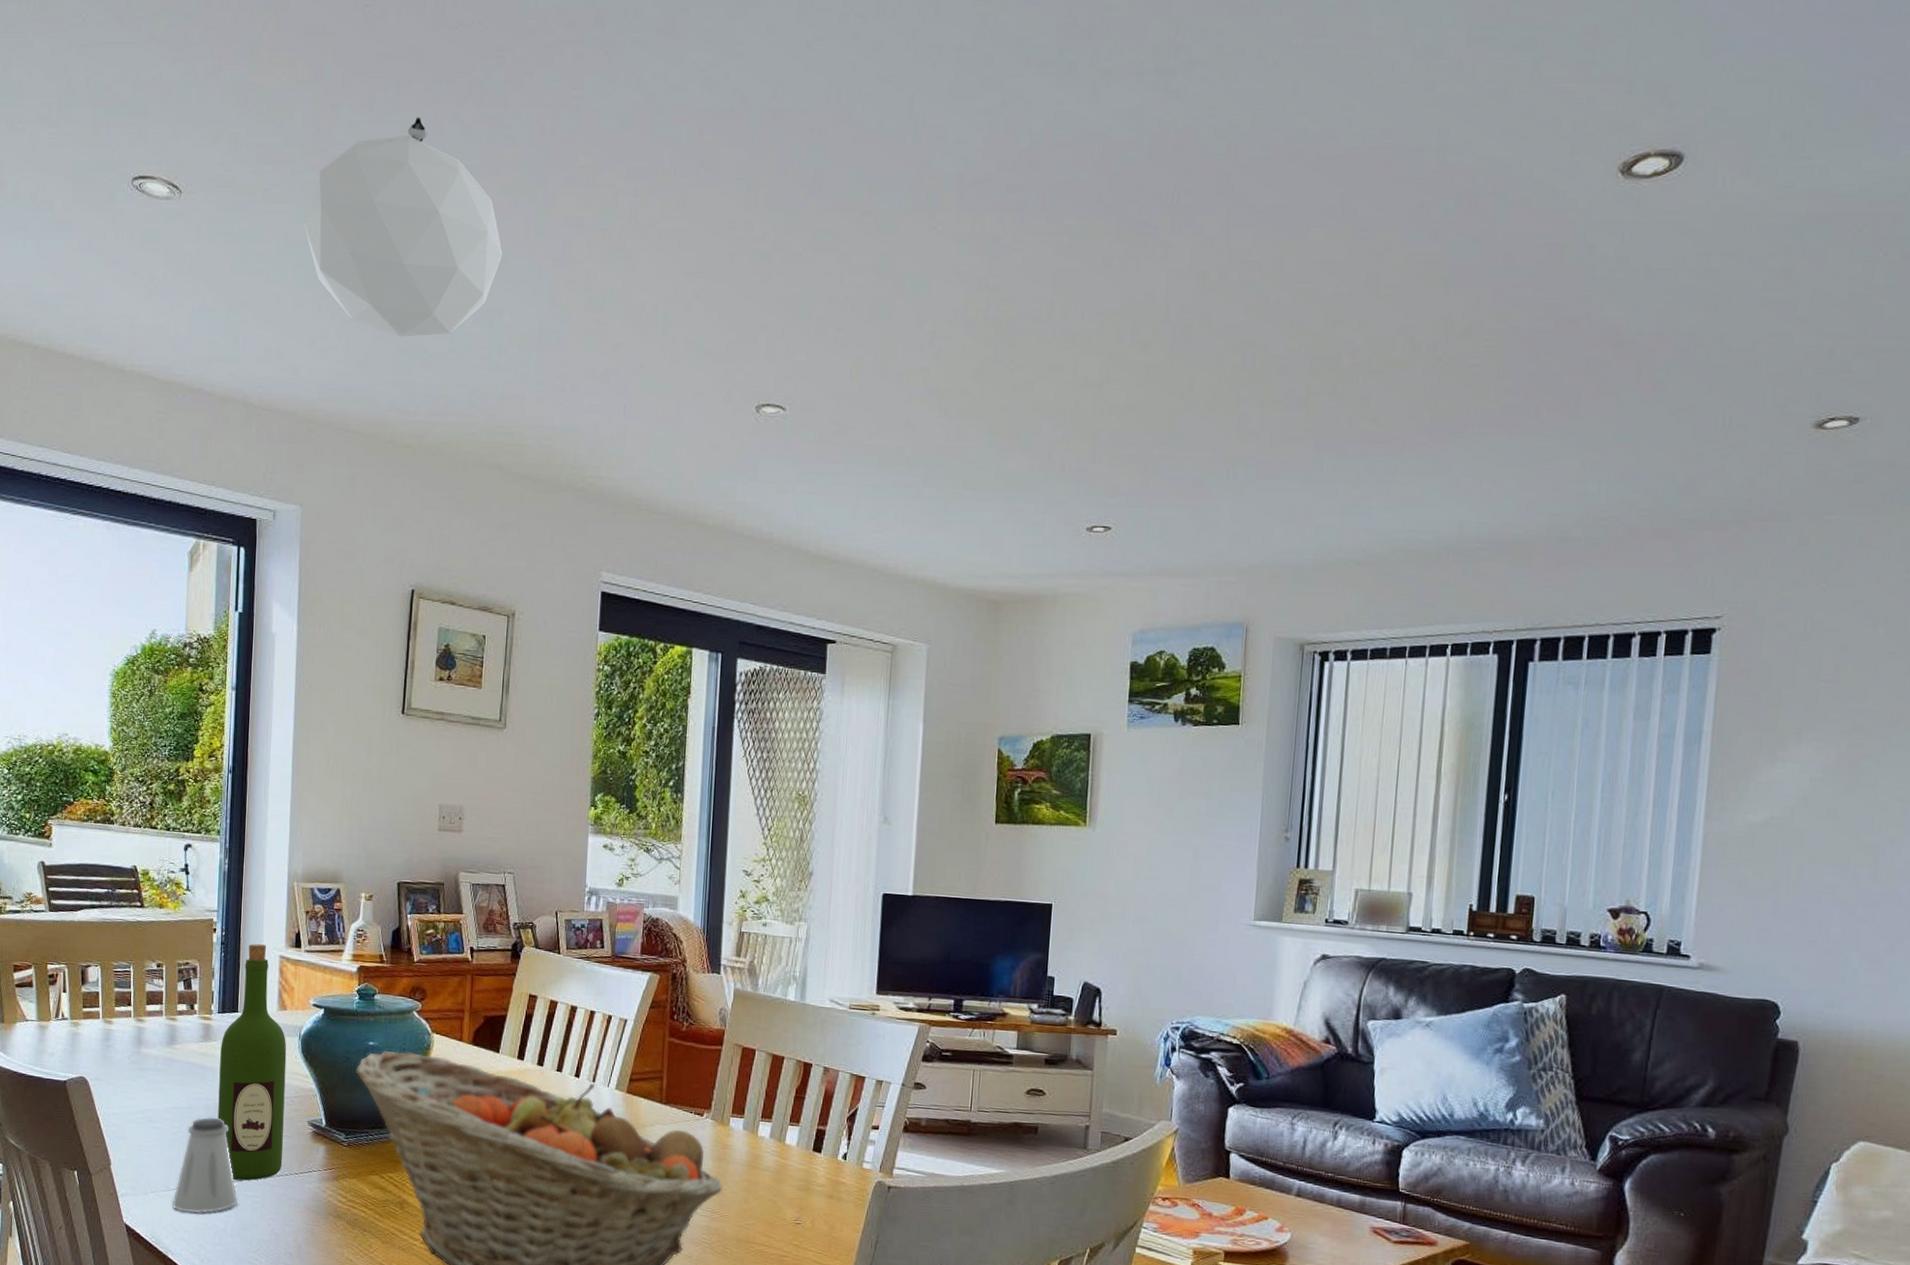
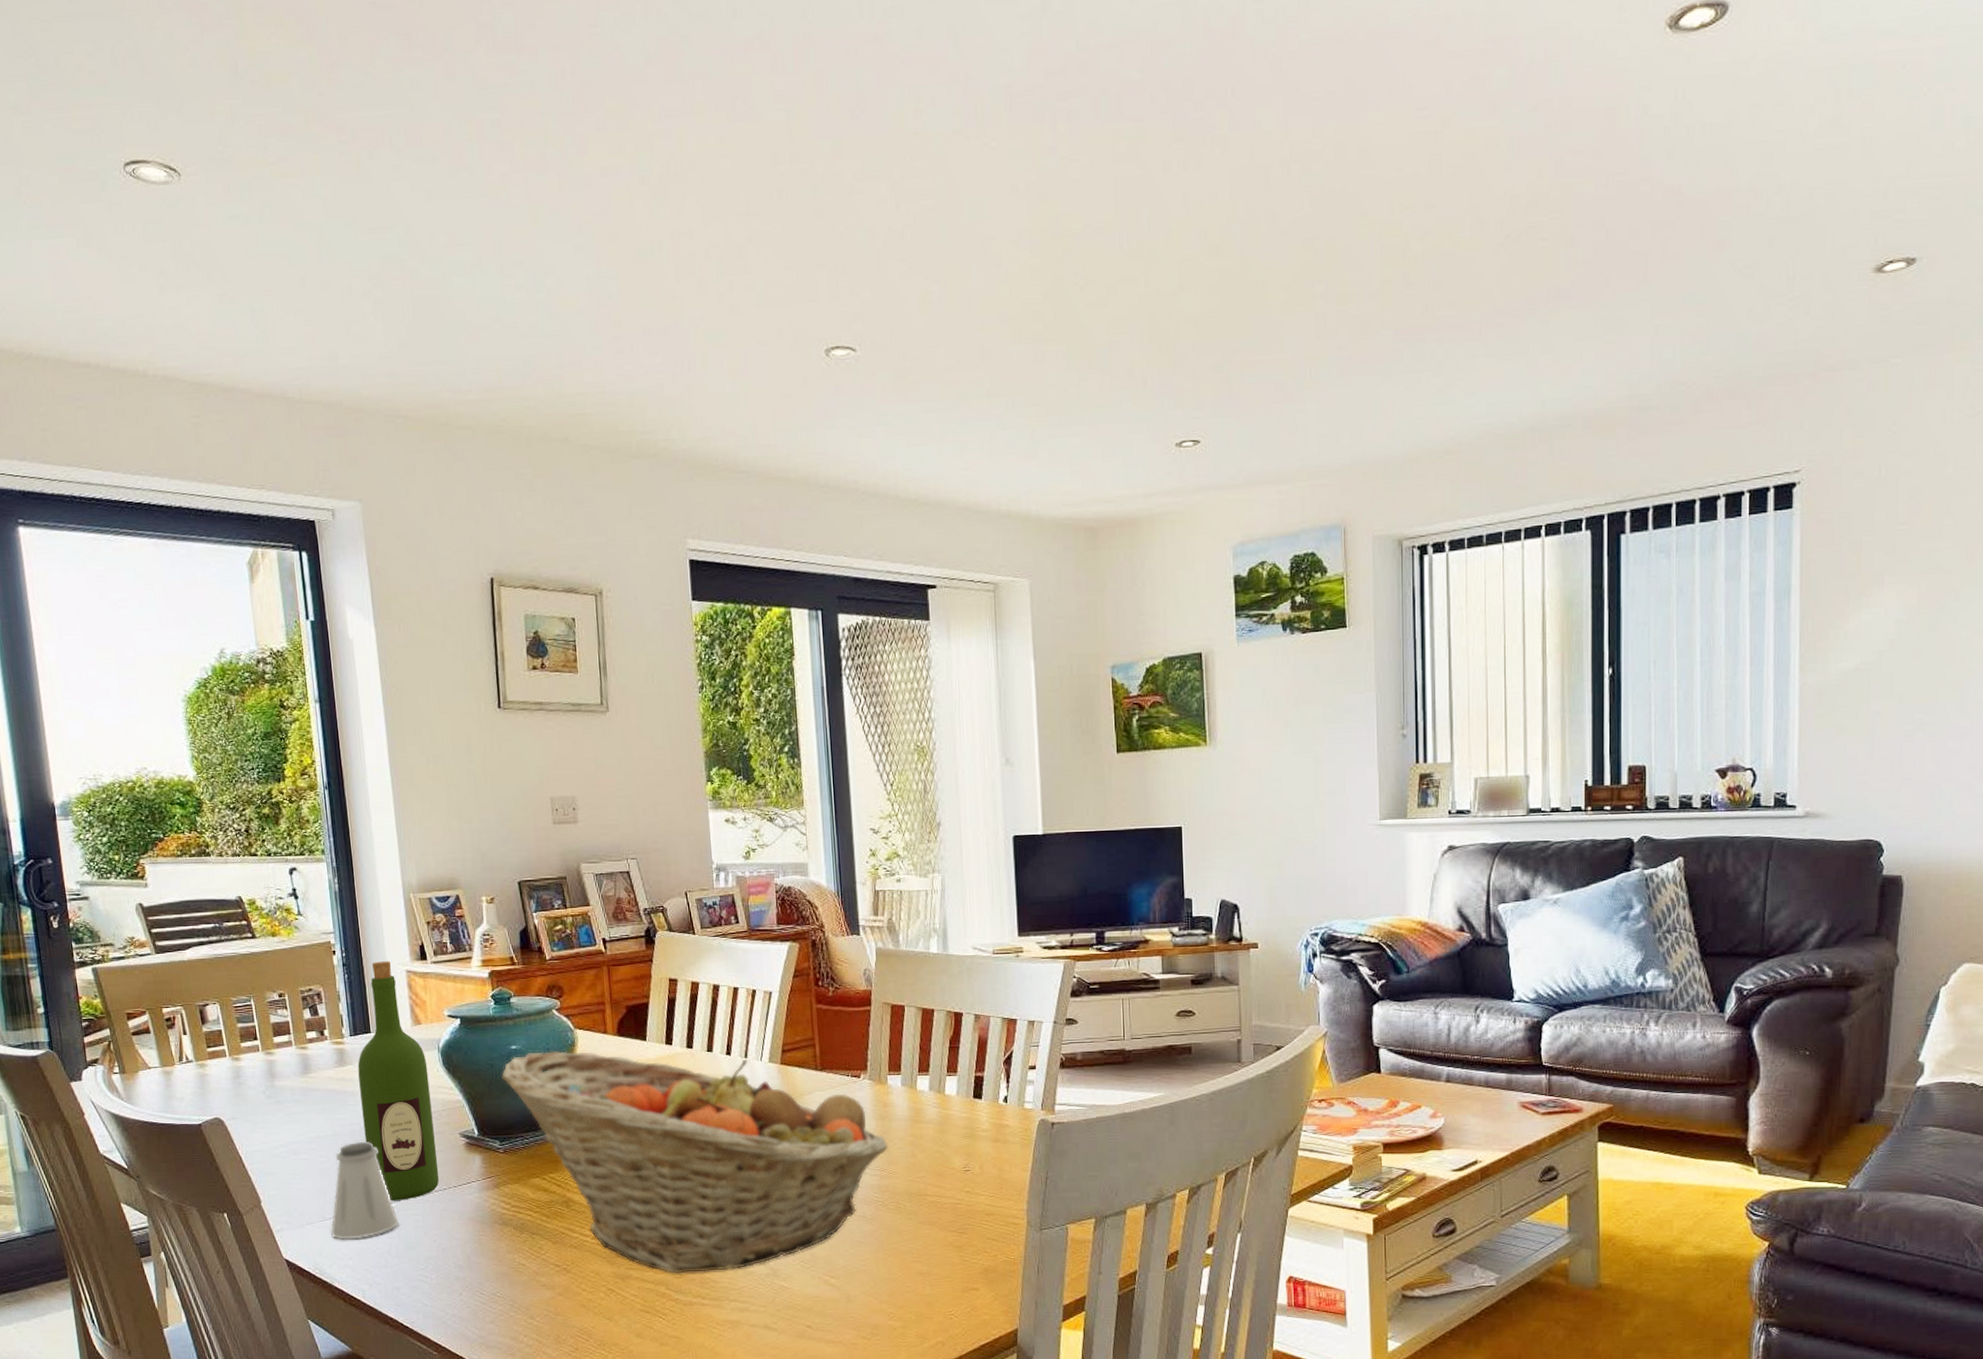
pendant lamp: present [303,117,503,337] -> none [318,70,539,311]

